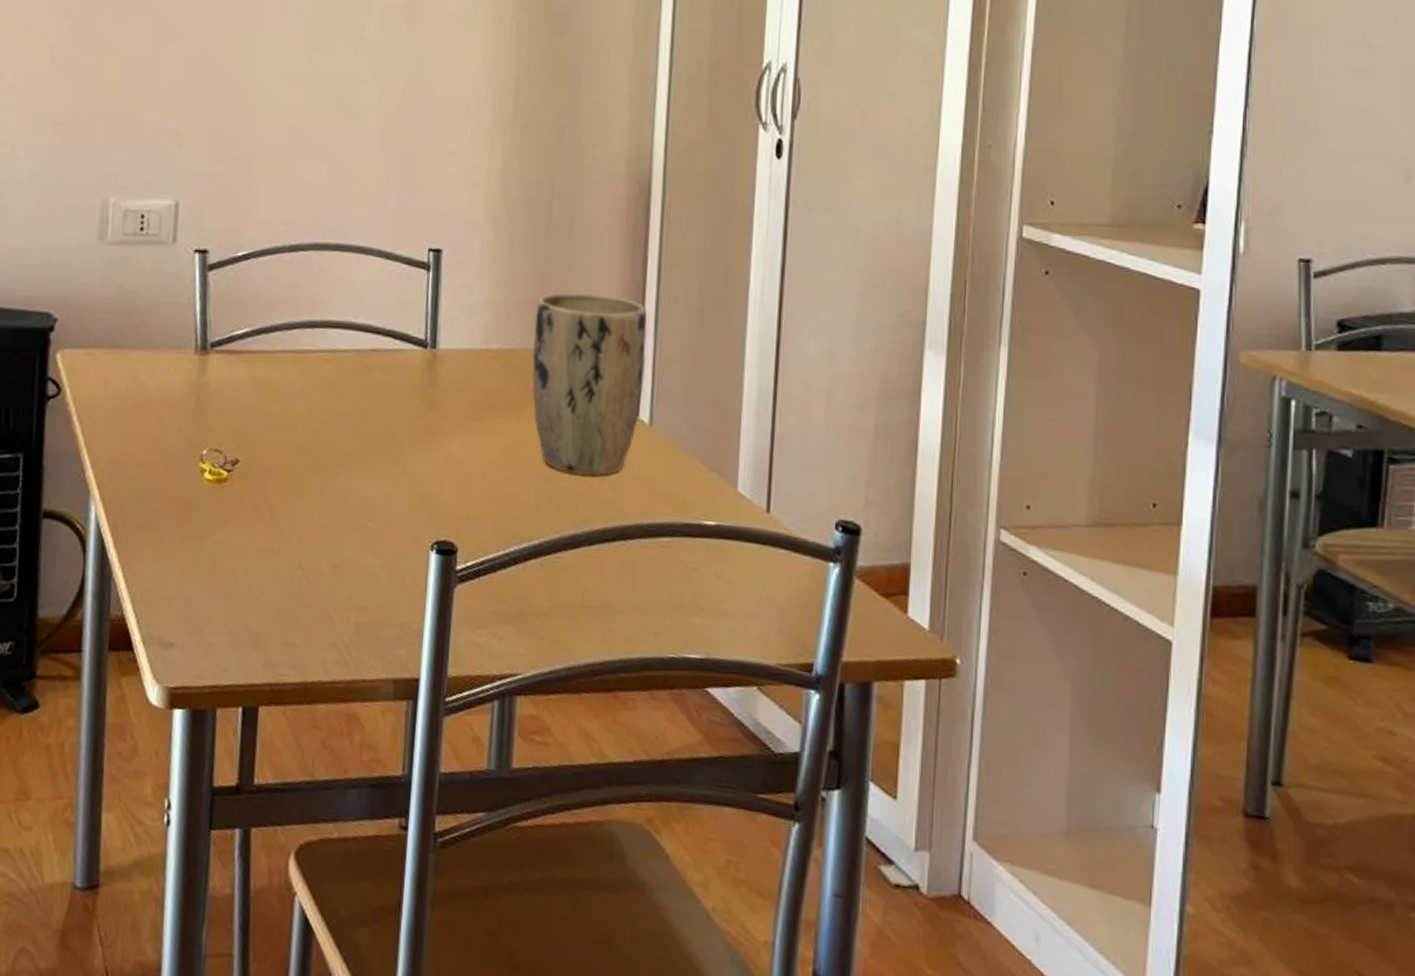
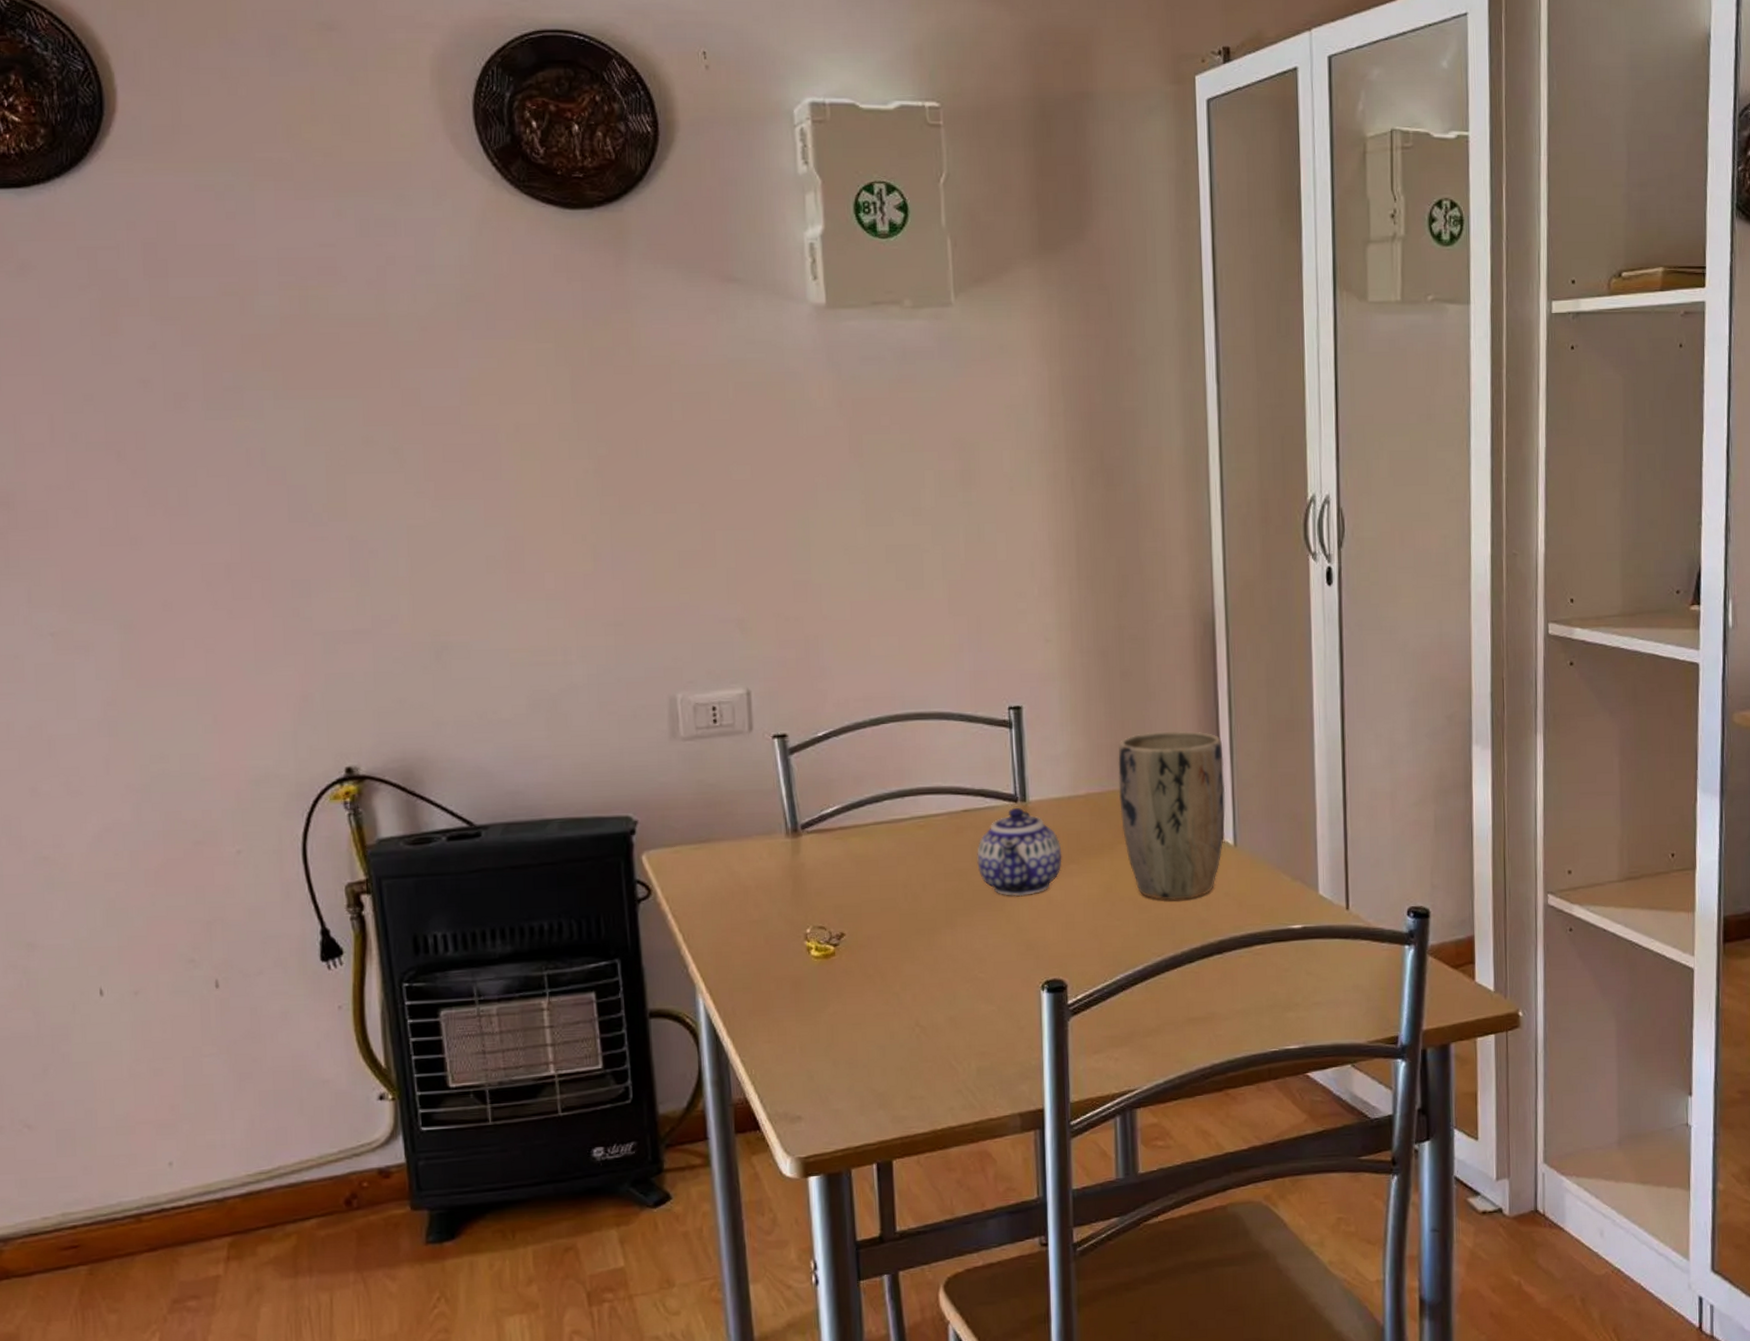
teapot: none [379,353,467,448] -> present [977,807,1062,897]

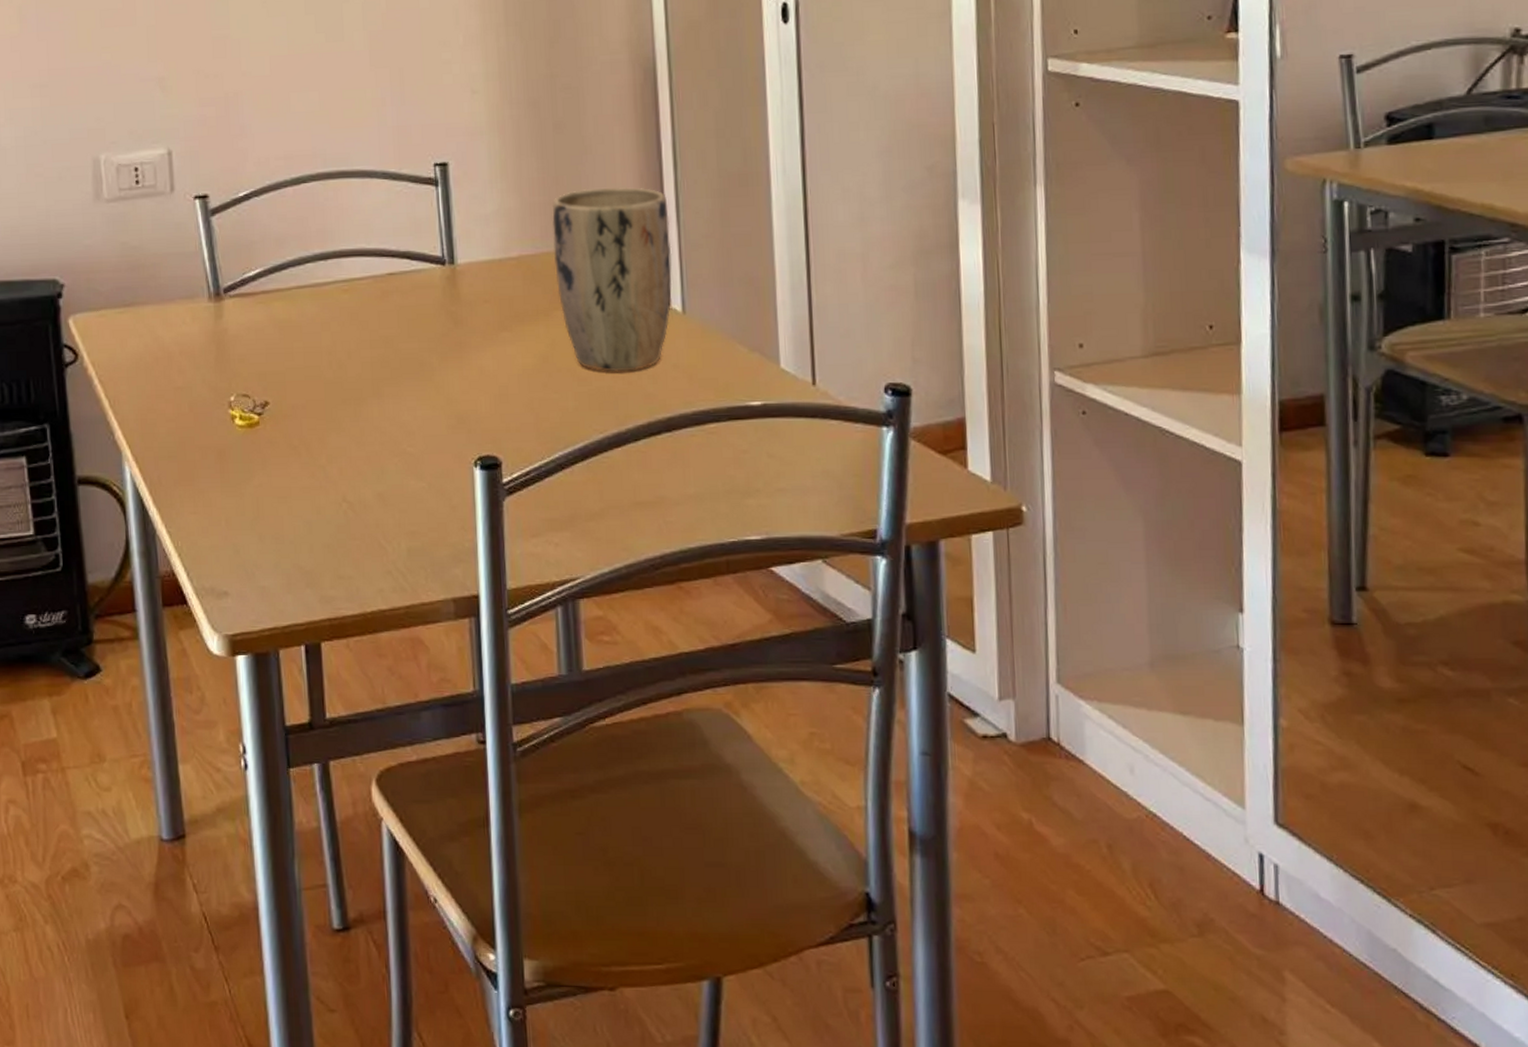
teapot: present [977,807,1062,897] -> none [403,270,494,366]

